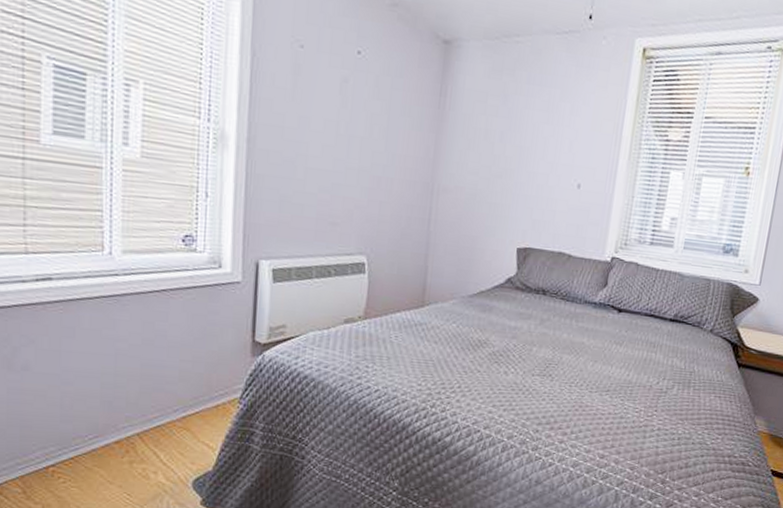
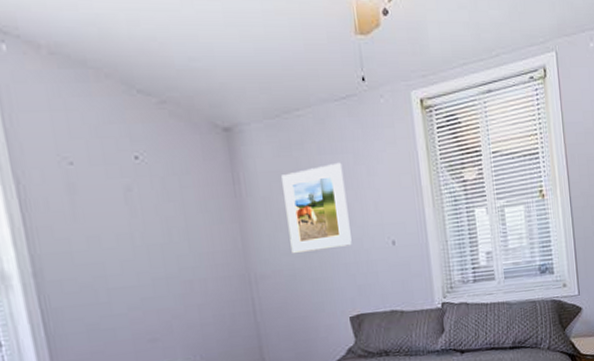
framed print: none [478,95,548,179] -> present [281,162,352,254]

